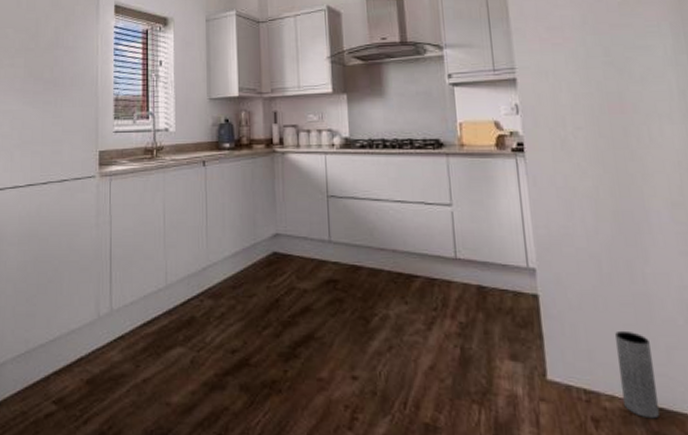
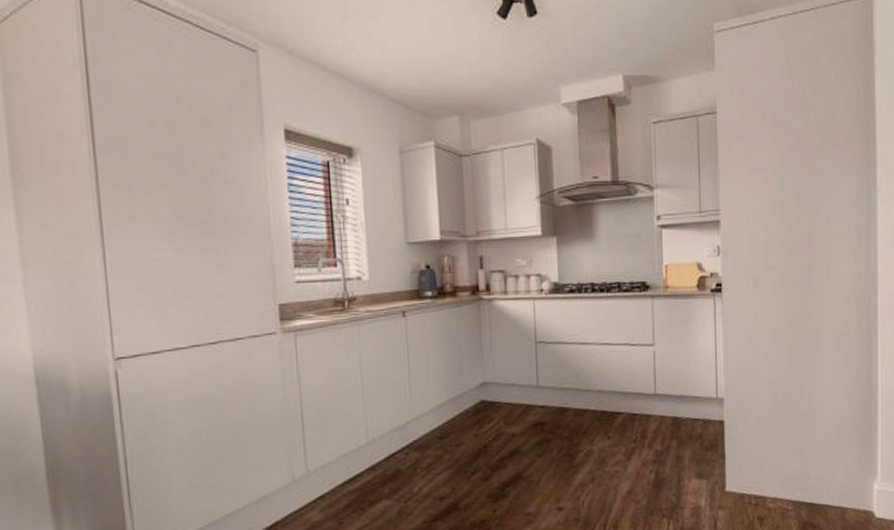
vase: present [614,330,660,419] -> none [782,444,810,513]

